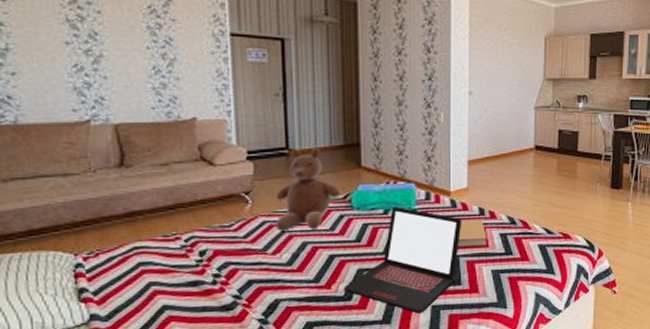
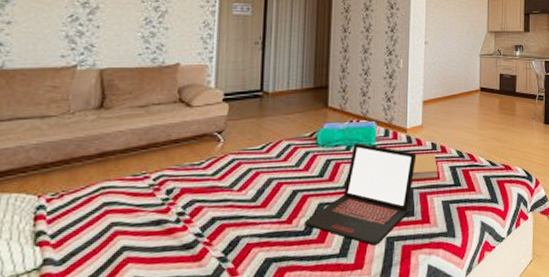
teddy bear: present [275,149,340,231] -> none [244,91,307,168]

